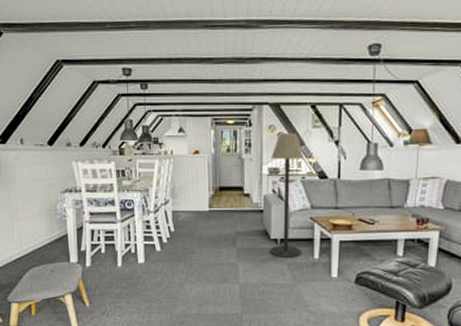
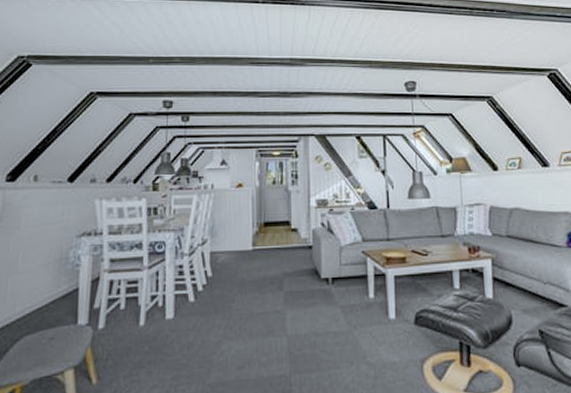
floor lamp: present [270,132,304,258] -> none [318,163,356,300]

